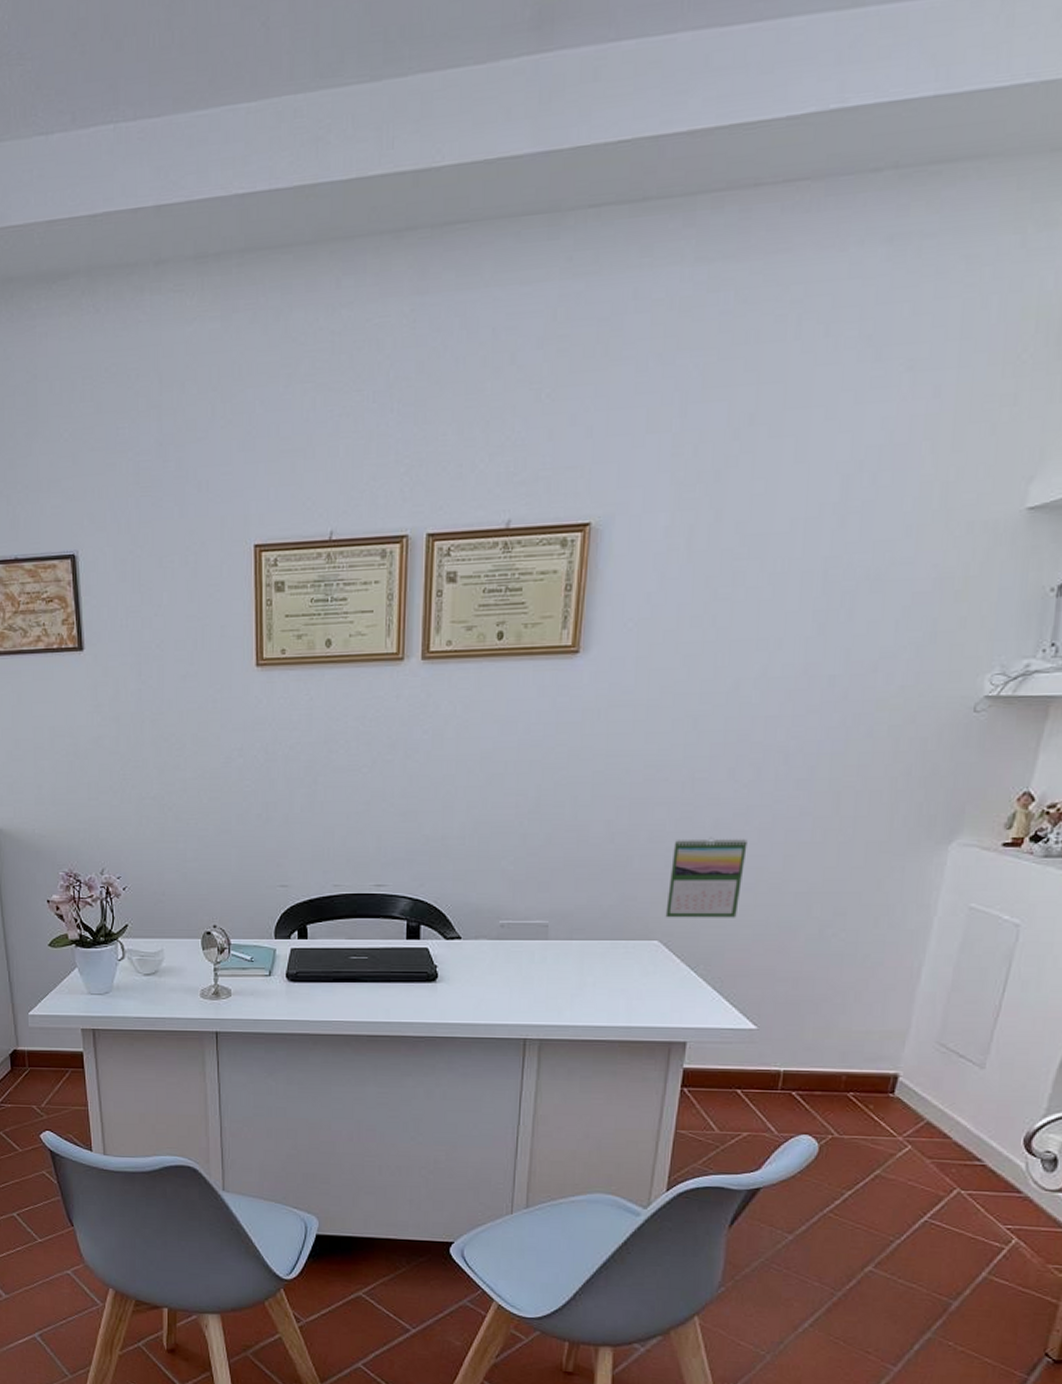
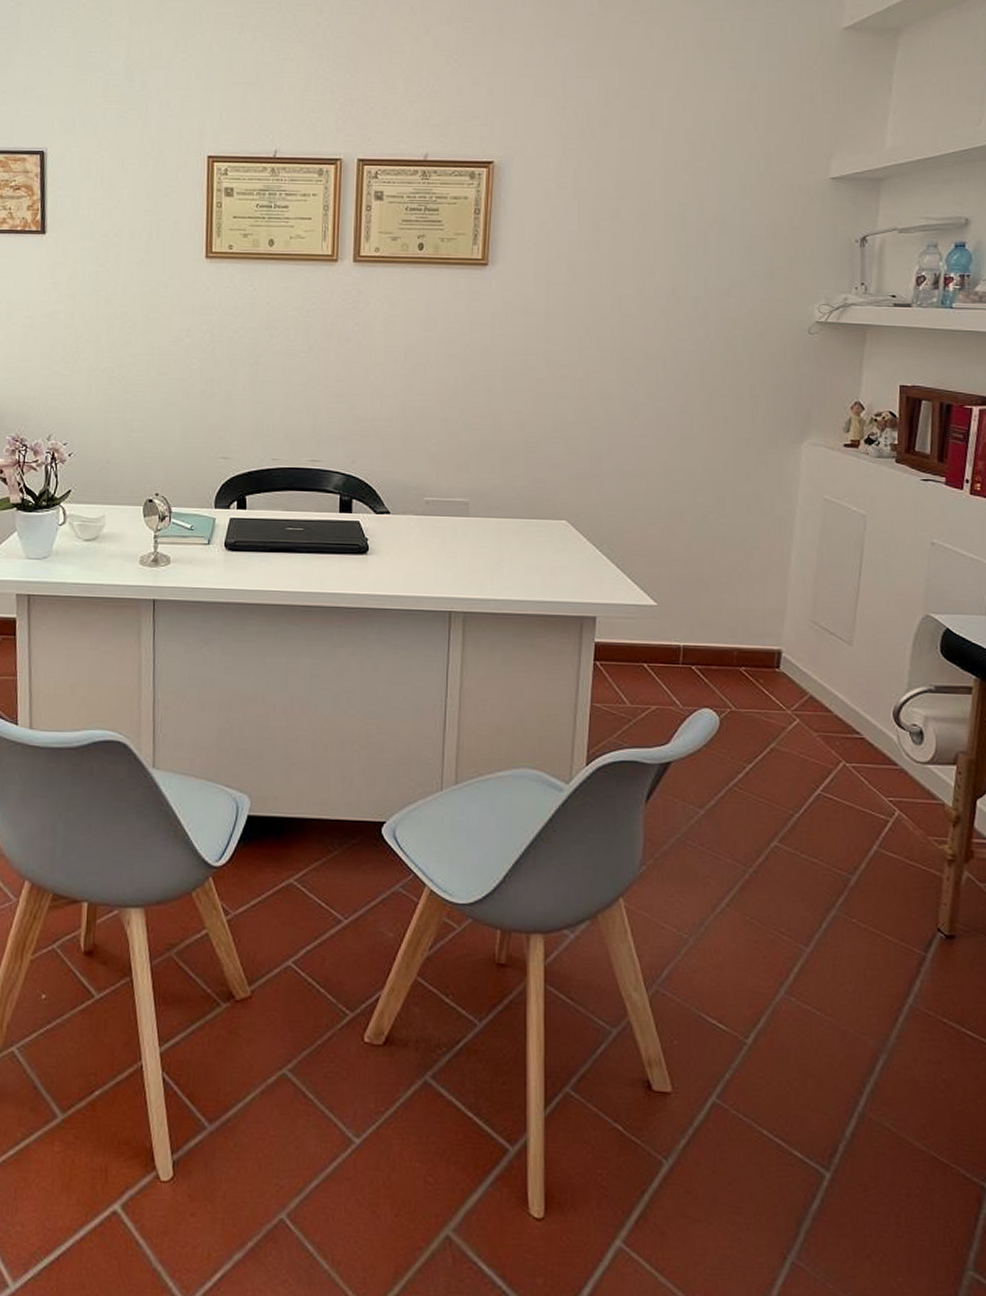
calendar: present [665,837,748,918] -> none [571,428,637,502]

